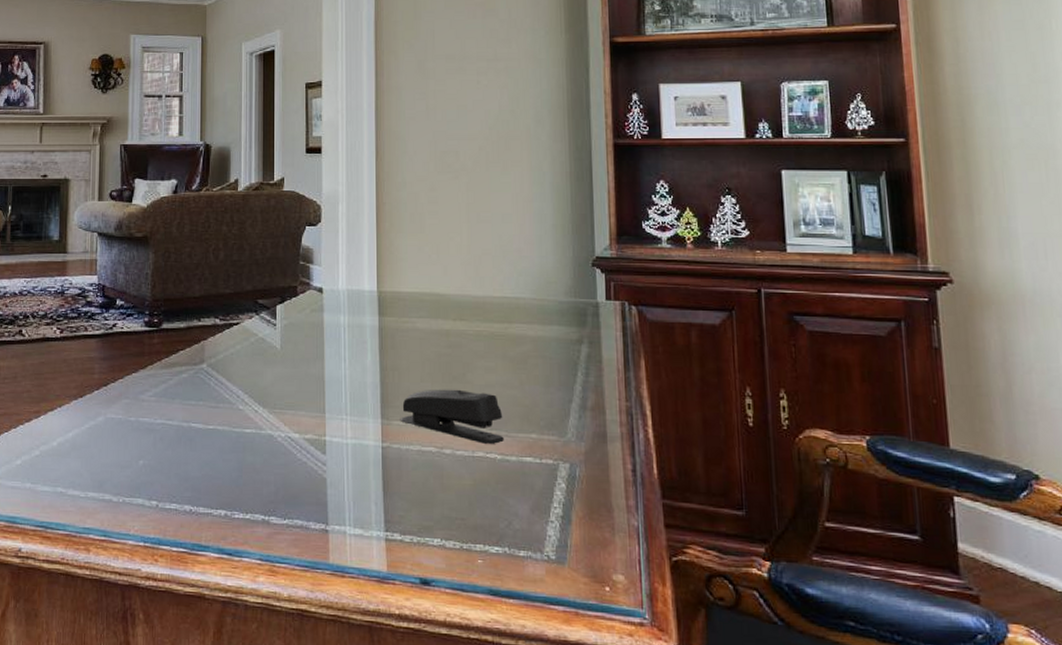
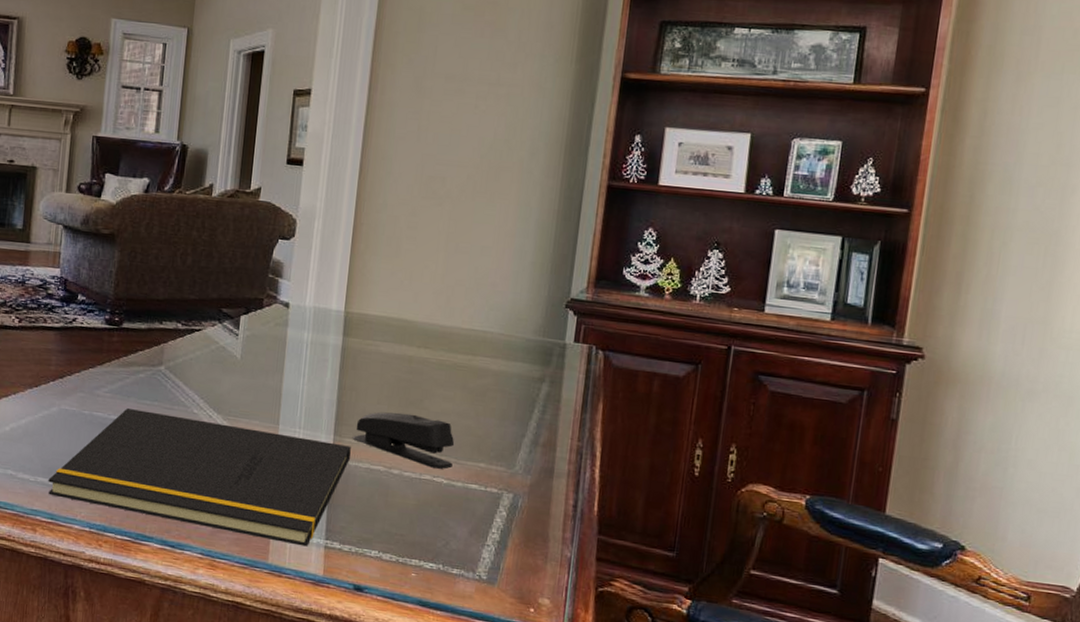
notepad: none [99,411,401,541] -> present [48,408,351,547]

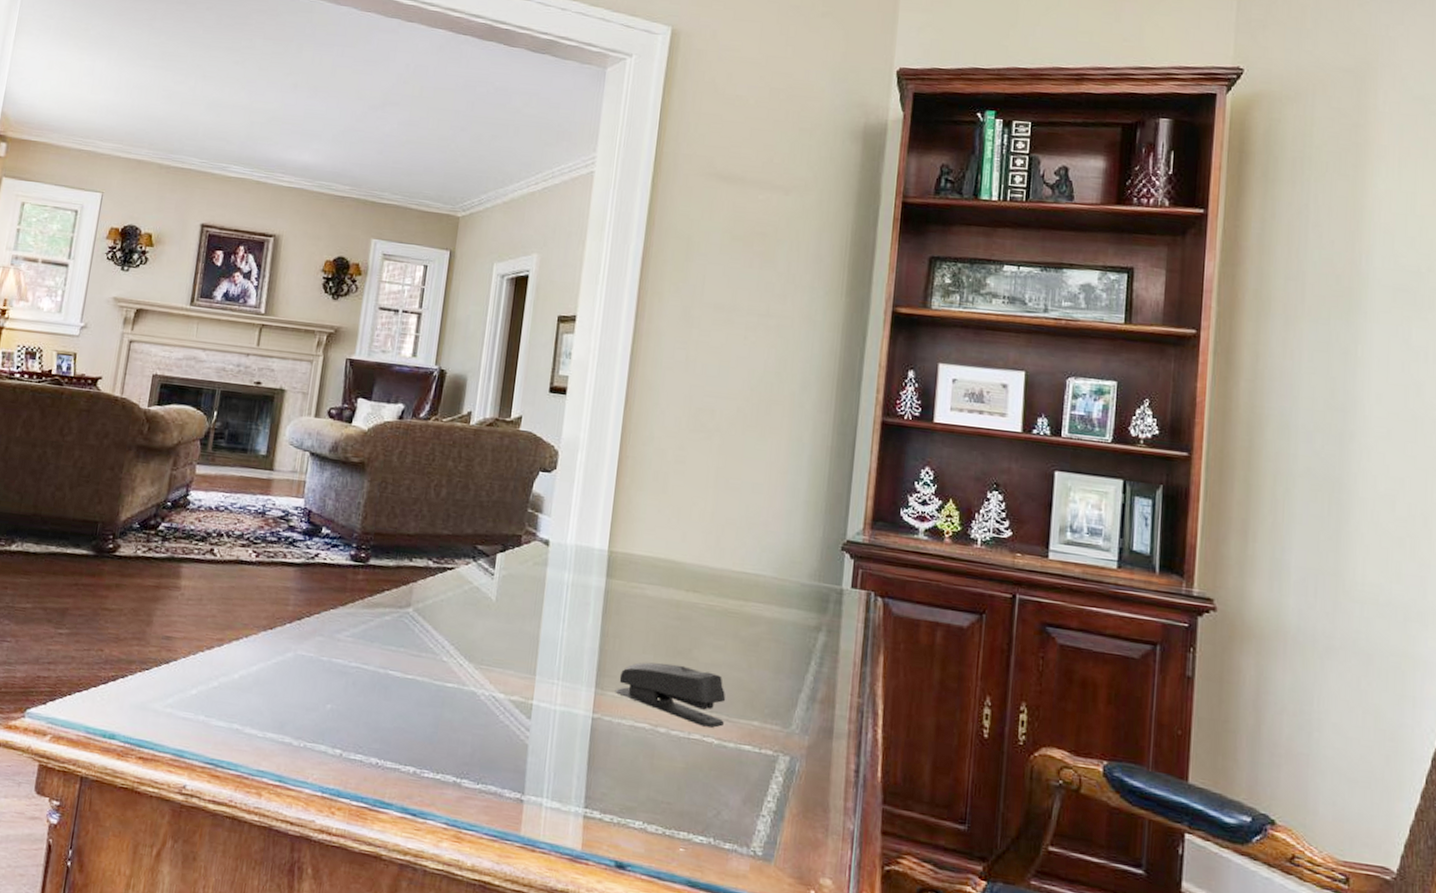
notepad: present [48,408,351,547] -> none [277,655,614,816]

